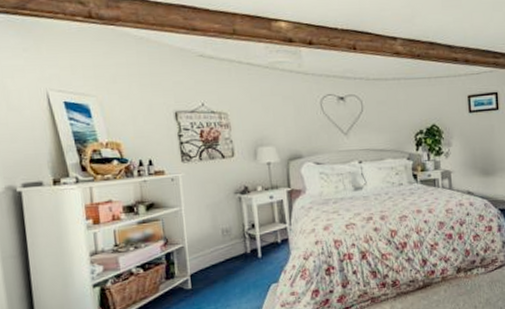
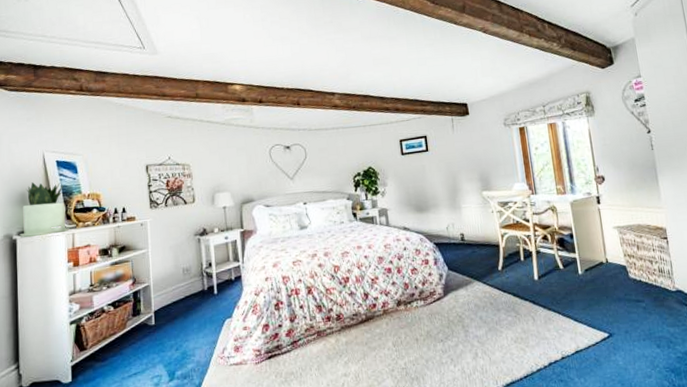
planter: none [24,126,86,190] -> present [19,182,70,237]

